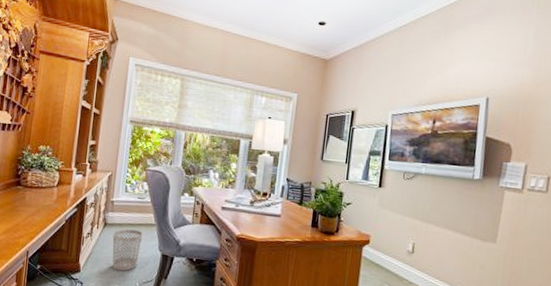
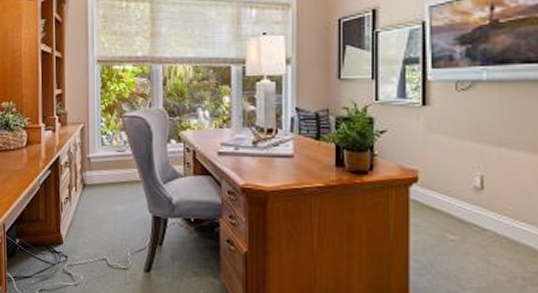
wastebasket: present [112,229,143,271] -> none [94,189,128,240]

